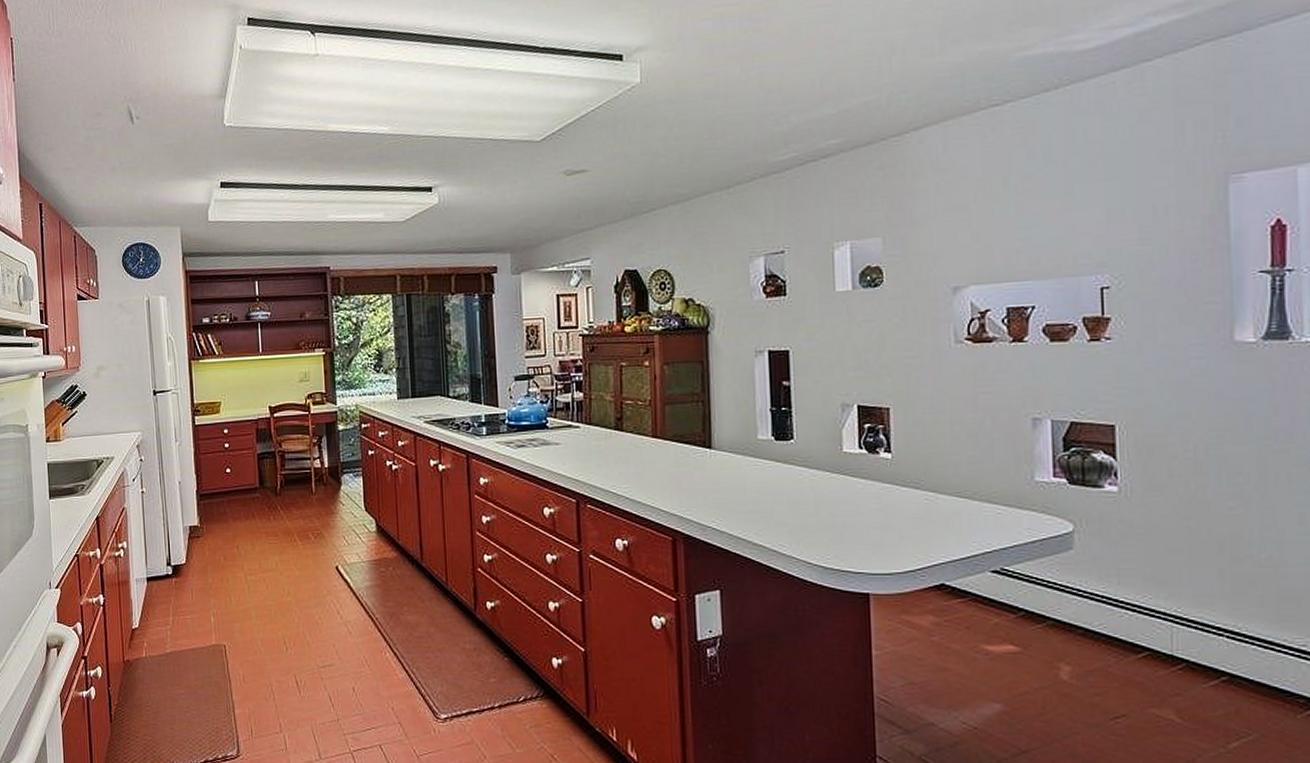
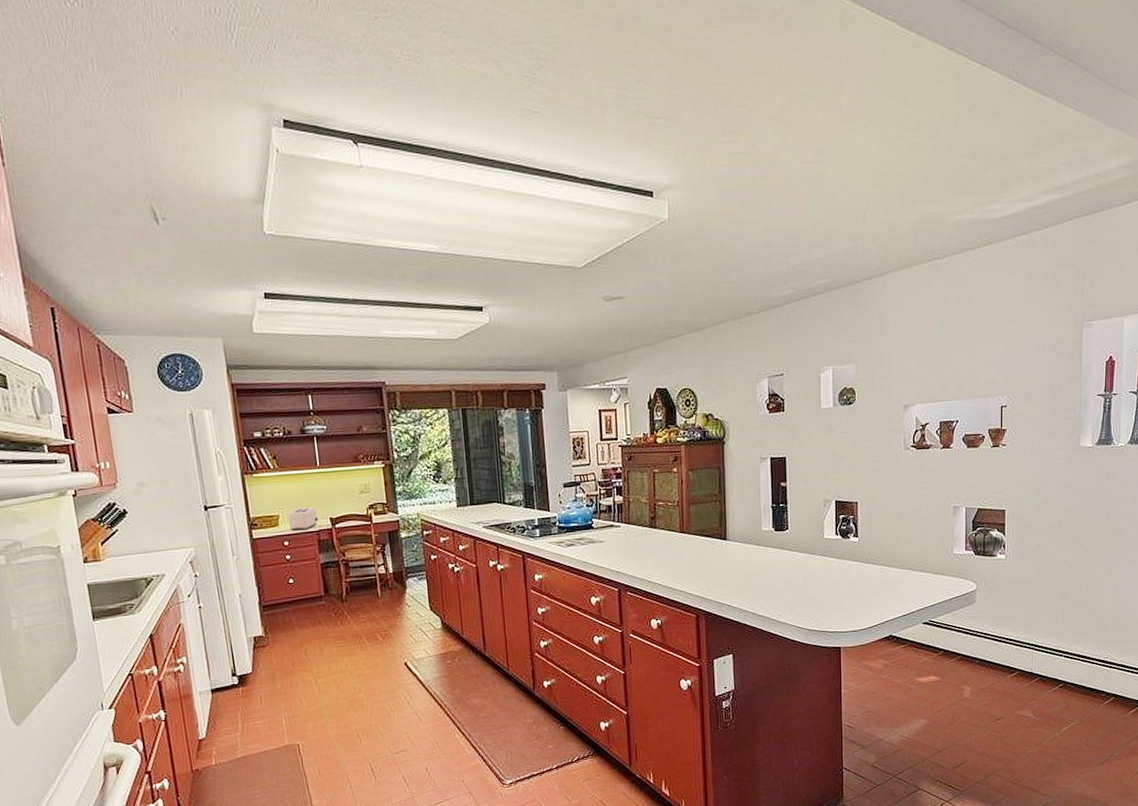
toaster: none [229,395,258,419] -> present [287,507,319,531]

